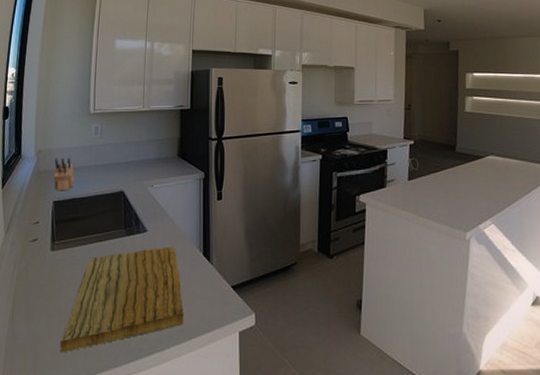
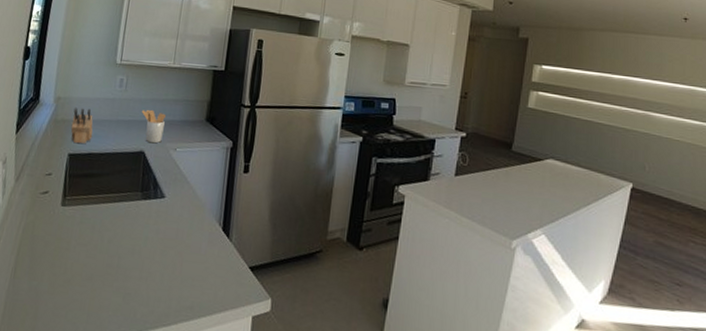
cutting board: present [60,246,184,353] -> none [61,216,196,315]
utensil holder: none [117,152,140,183] -> present [141,109,166,144]

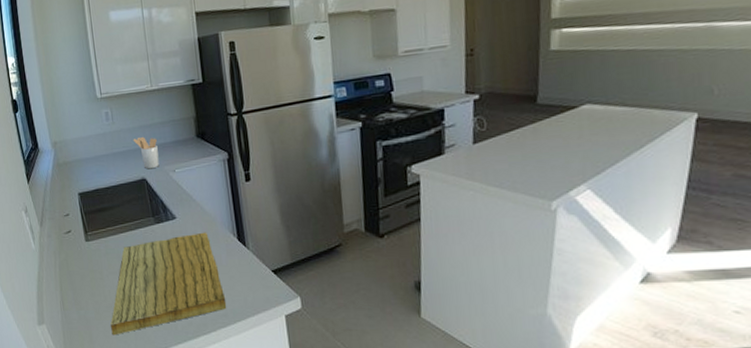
cutting board: none [61,216,196,315] -> present [110,232,227,336]
knife block: present [70,107,93,144] -> none [71,147,95,183]

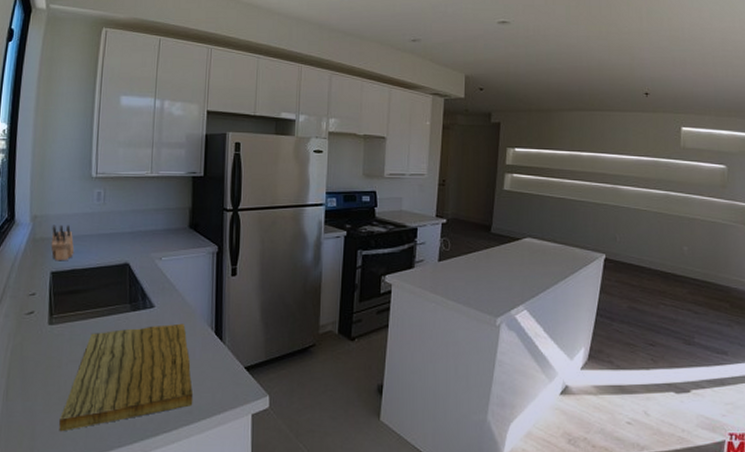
knife block: none [71,147,95,183] -> present [50,224,75,261]
utensil holder: present [133,136,160,170] -> none [122,220,148,255]

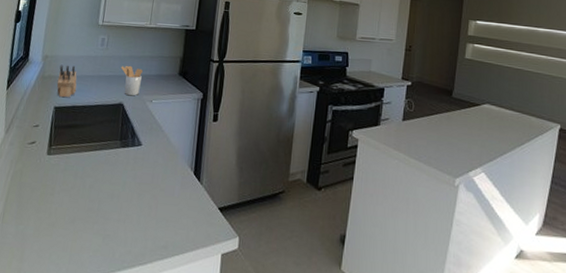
cutting board: present [59,323,194,432] -> none [45,162,170,257]
utensil holder: none [122,220,148,255] -> present [120,65,143,96]

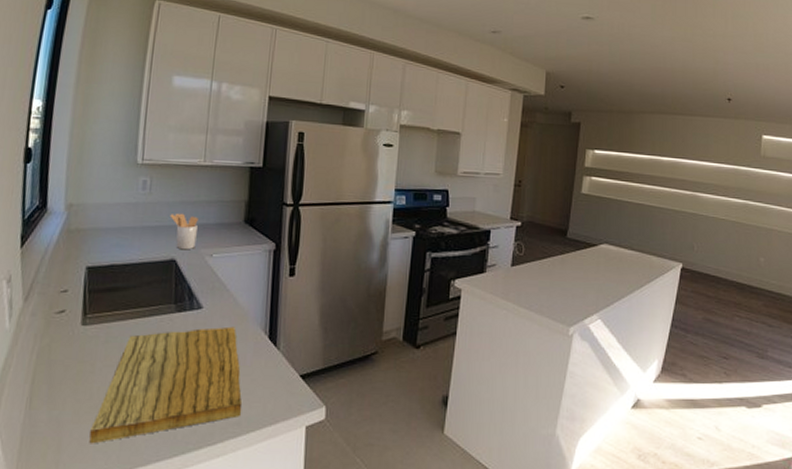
cutting board: none [45,162,170,257] -> present [89,326,243,444]
knife block: present [56,64,77,98] -> none [87,214,115,255]

